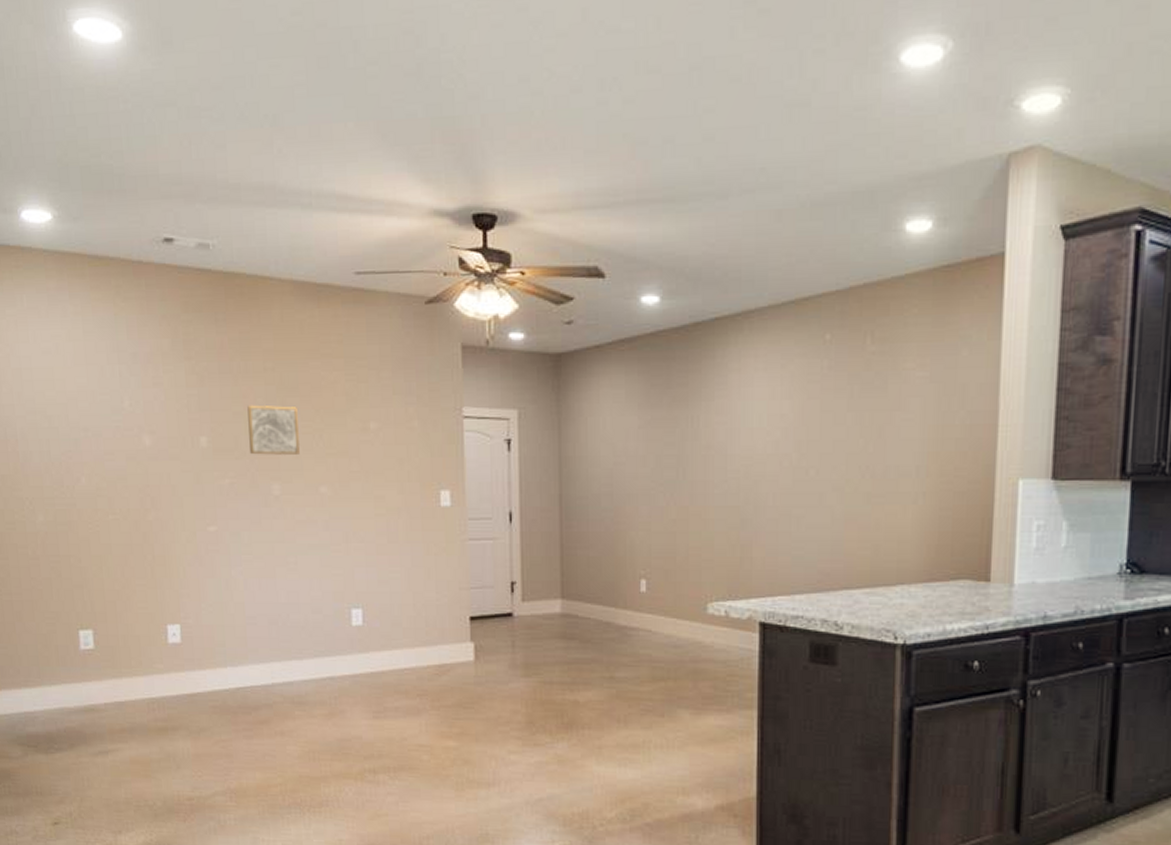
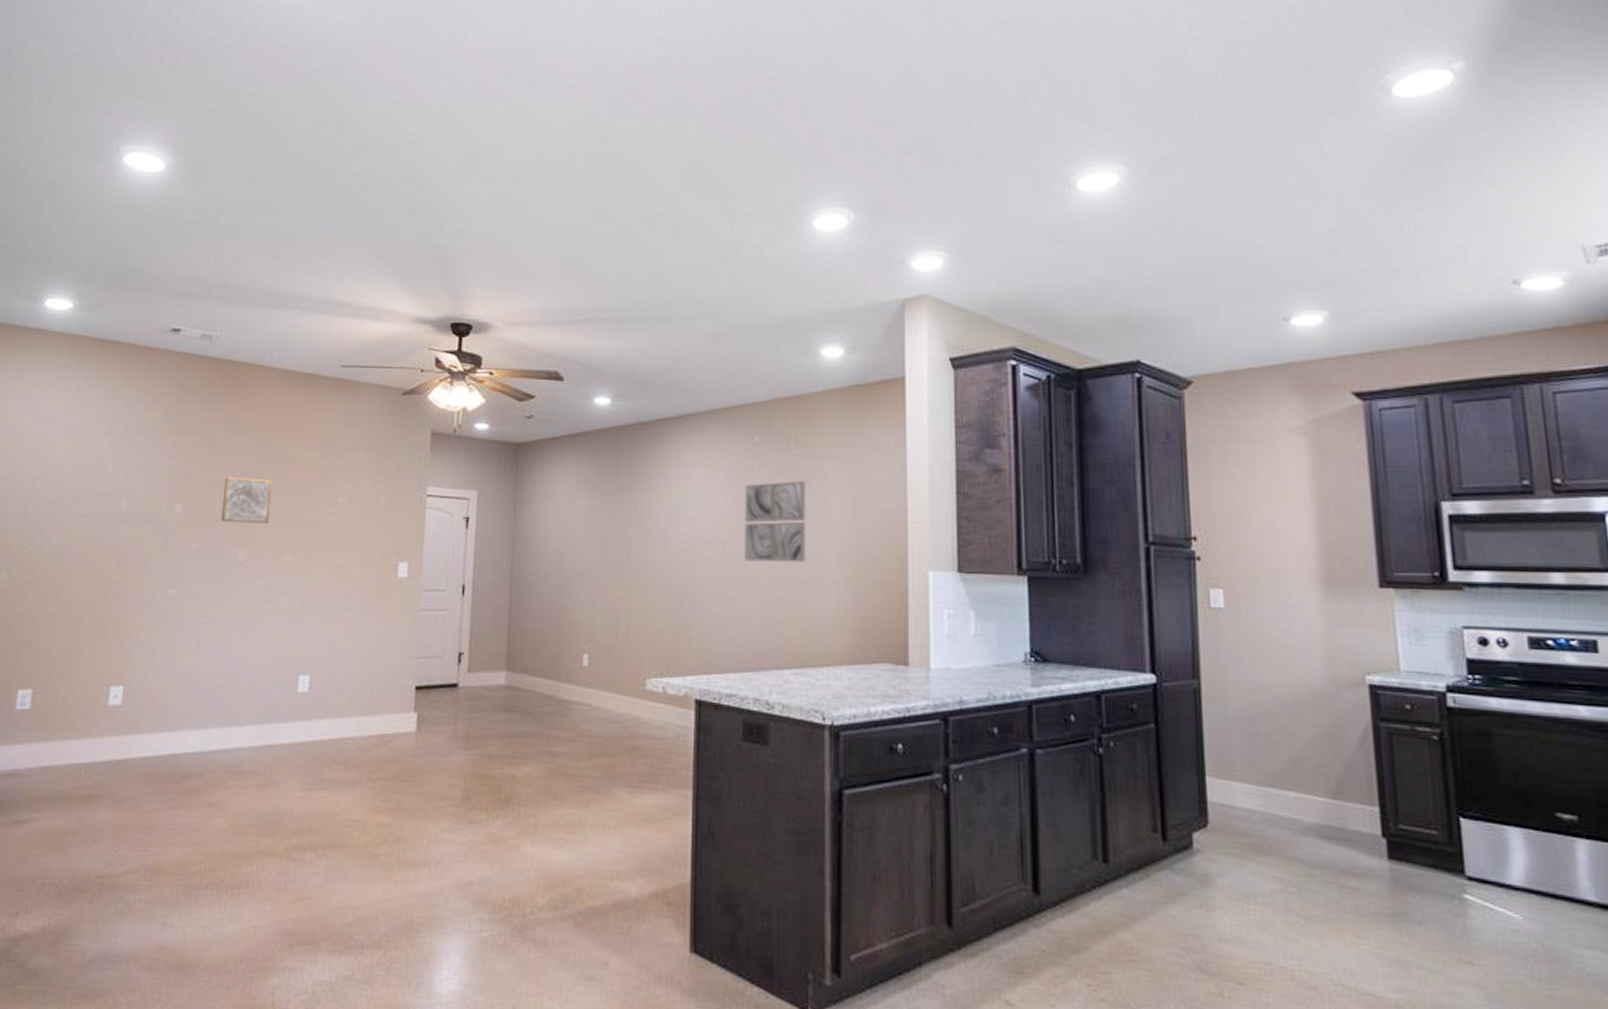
wall art: none [812,383,883,476] -> present [744,481,806,563]

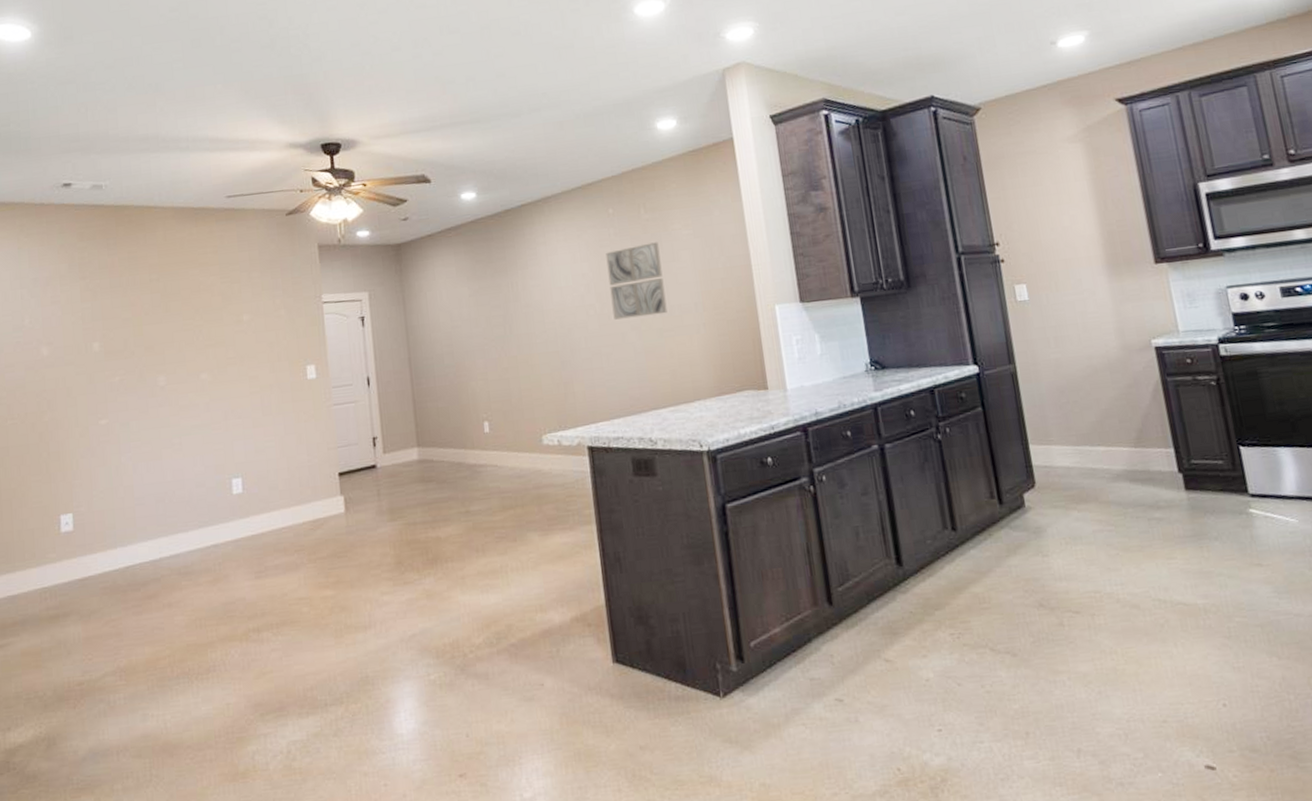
wall art: present [221,476,272,524] -> none [135,309,182,353]

